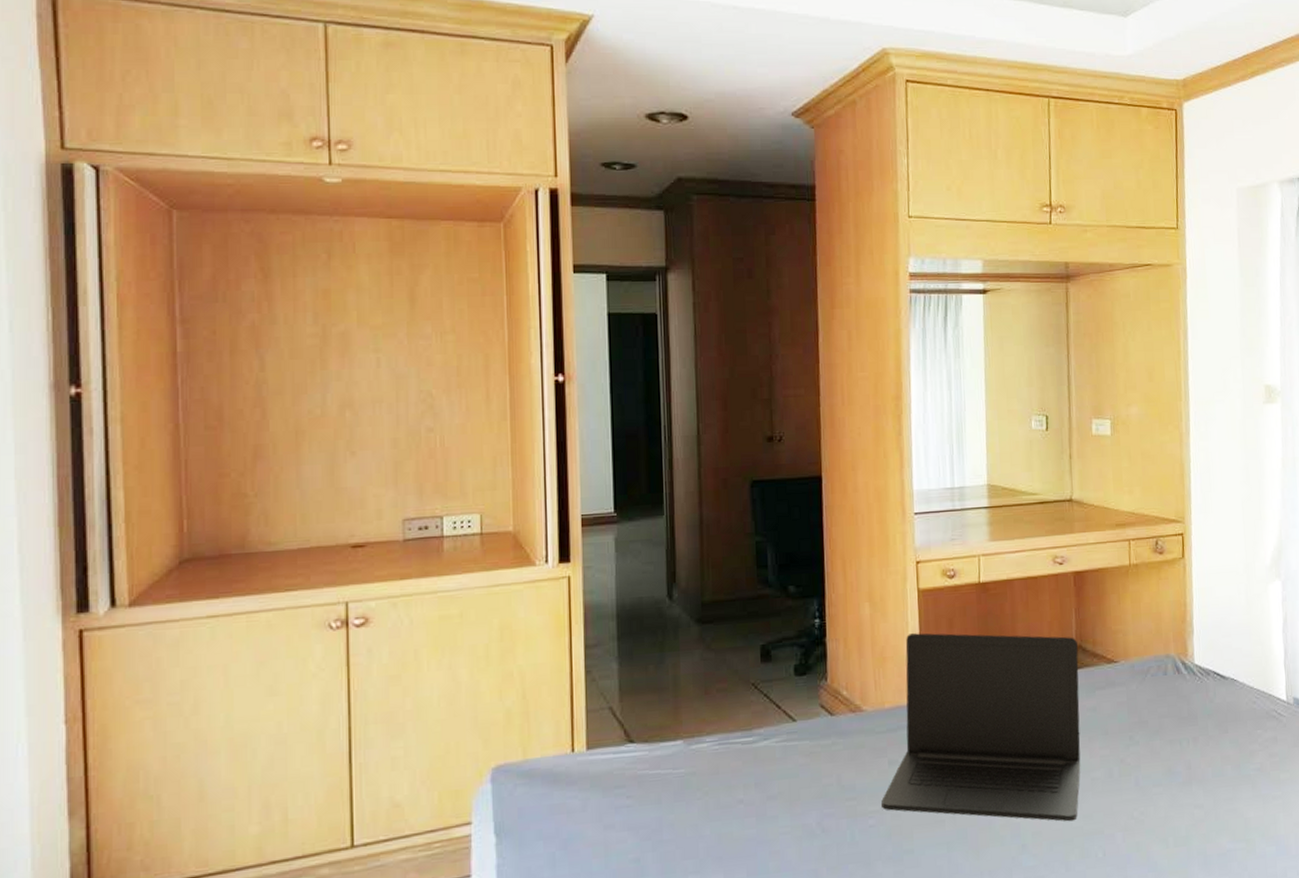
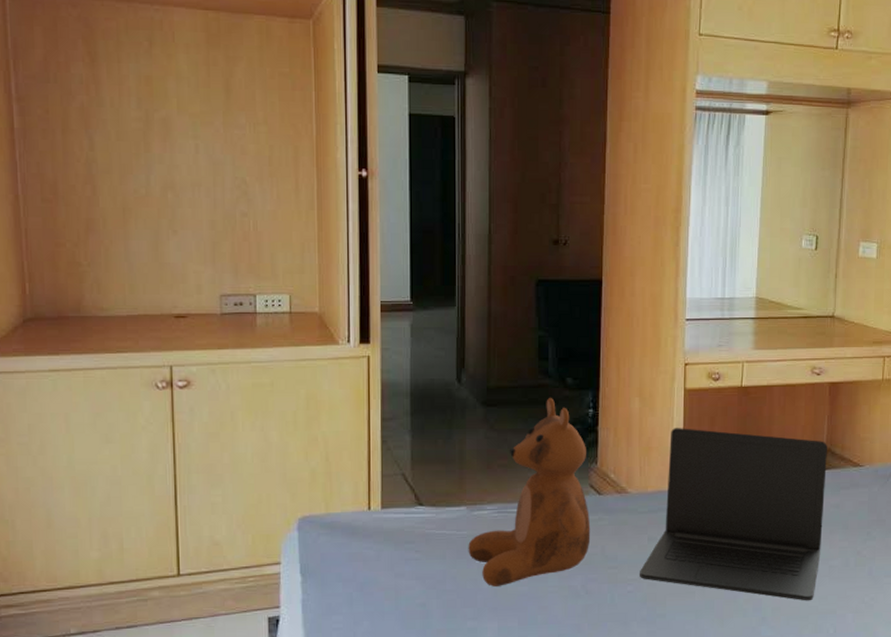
teddy bear: none [686,608,824,832] -> present [468,397,591,587]

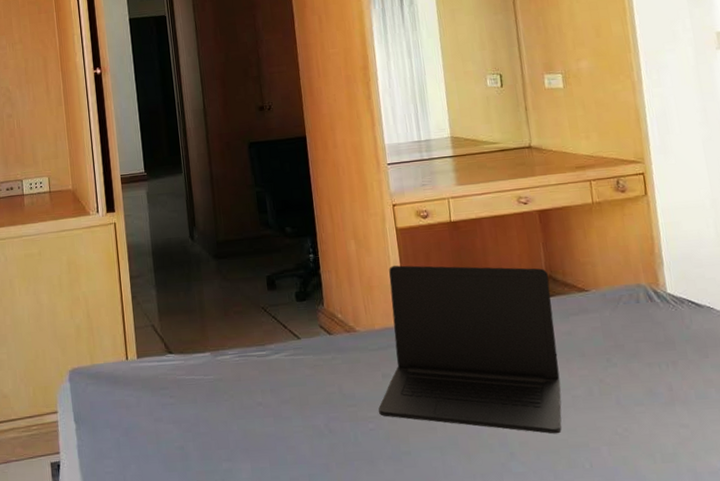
teddy bear: present [468,397,591,587] -> none [215,246,327,428]

